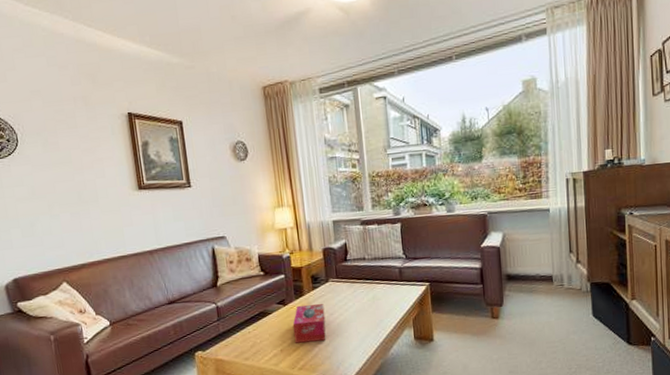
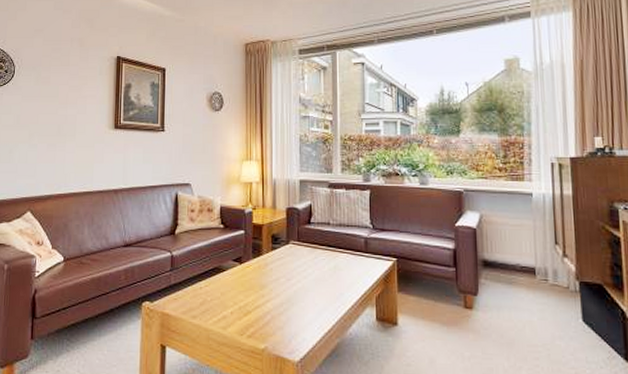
tissue box: present [292,304,326,343] -> none [246,265,282,308]

